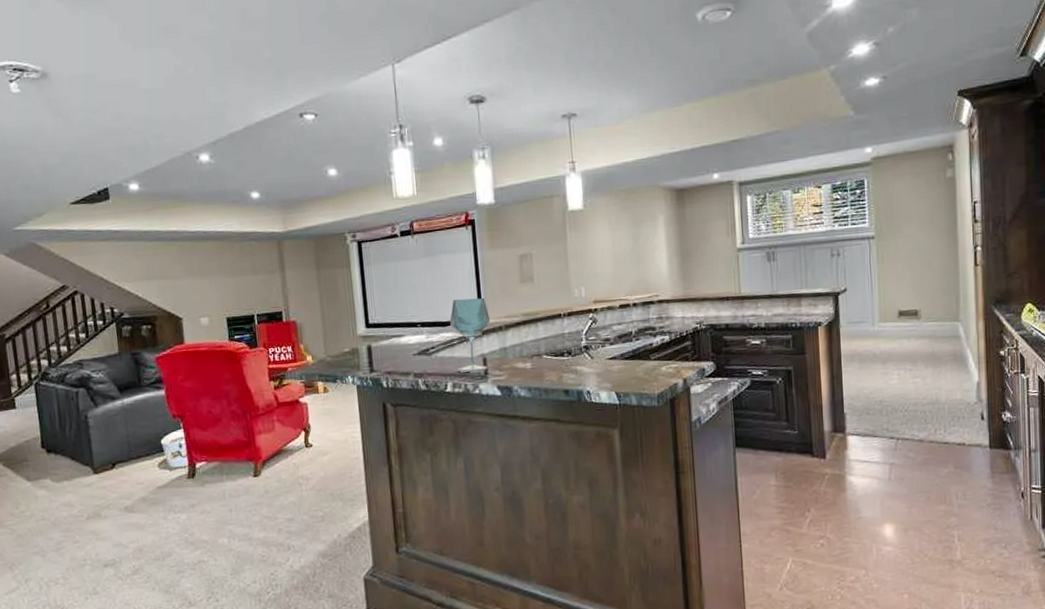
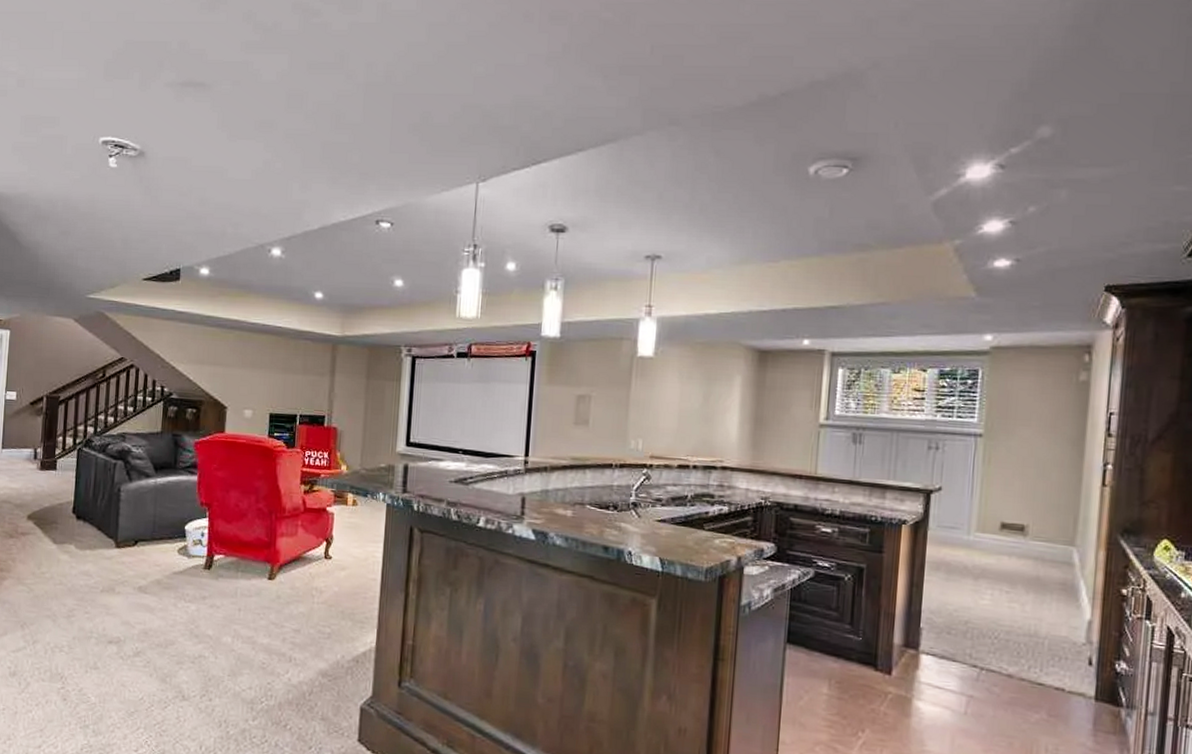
wine glass: present [450,297,491,373] -> none [492,431,537,511]

